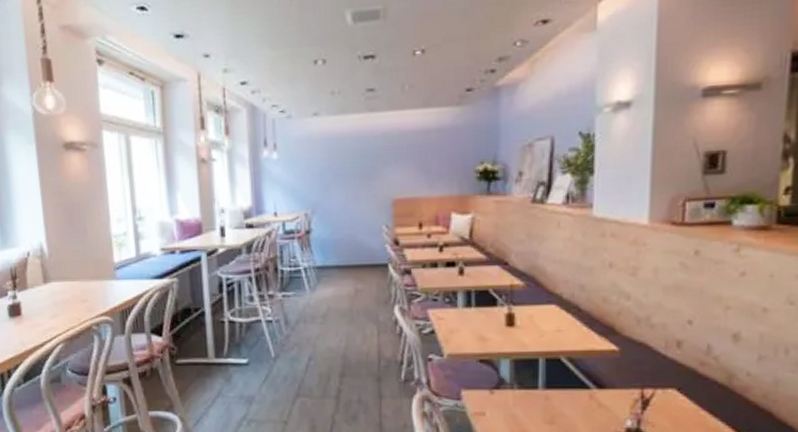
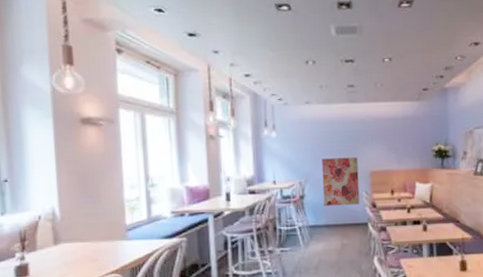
wall art: none [332,182,379,243] -> present [322,157,360,206]

